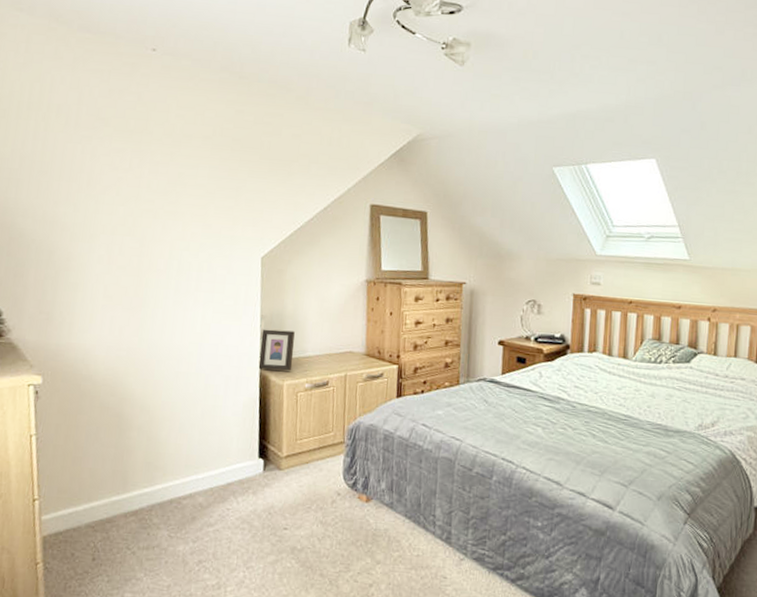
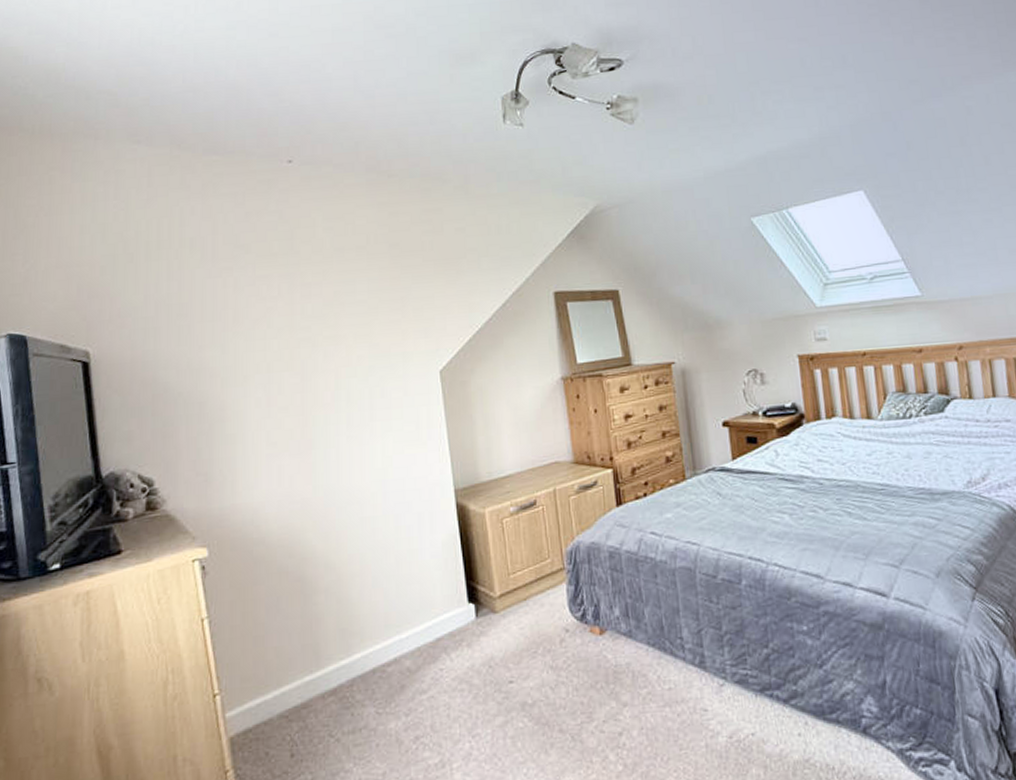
picture frame: present [258,329,295,371] -> none [452,449,492,499]

